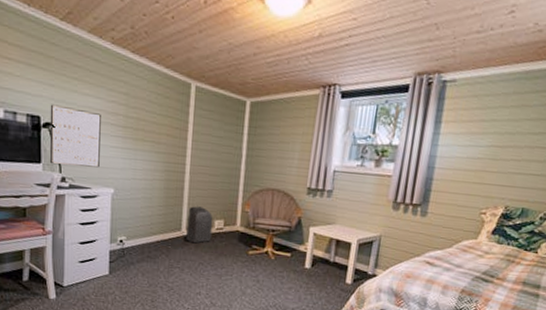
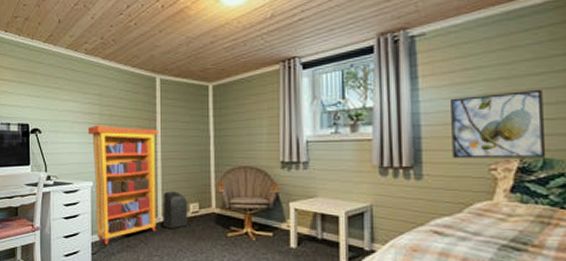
wall art: present [49,104,101,168] -> none [36,112,79,165]
bookcase: none [110,127,189,254] -> present [87,125,158,245]
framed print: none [454,146,536,208] -> present [451,89,546,159]

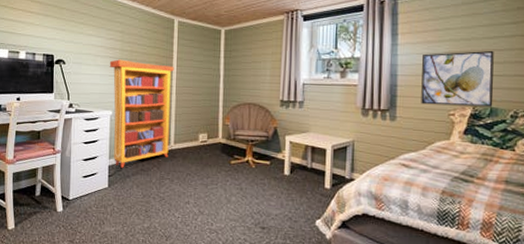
backpack: present [163,190,188,229] -> none [174,121,198,156]

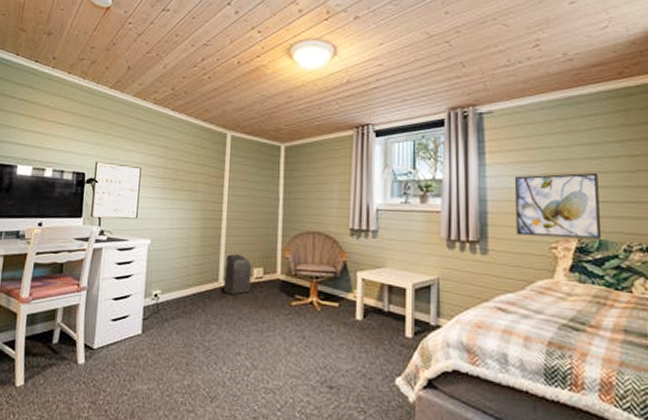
wall art: none [60,45,102,94] -> present [90,161,141,219]
bookcase: present [109,59,174,168] -> none [149,179,225,309]
backpack: none [174,121,198,156] -> present [224,253,252,295]

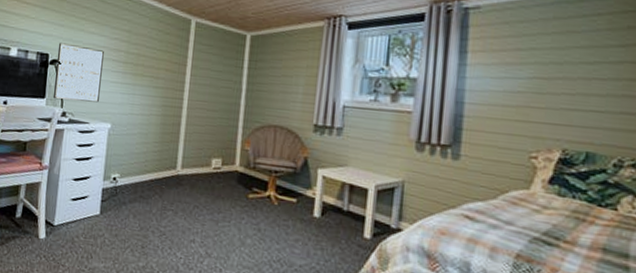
backpack: present [224,253,252,295] -> none [181,142,211,184]
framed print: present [515,172,602,239] -> none [493,78,594,152]

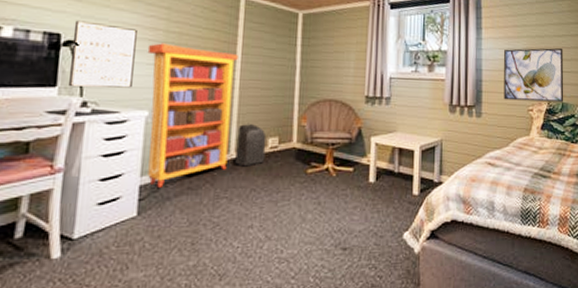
bookcase: none [109,63,187,193] -> present [147,43,238,188]
backpack: none [181,142,211,184] -> present [235,123,267,167]
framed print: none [493,78,594,152] -> present [504,48,564,102]

